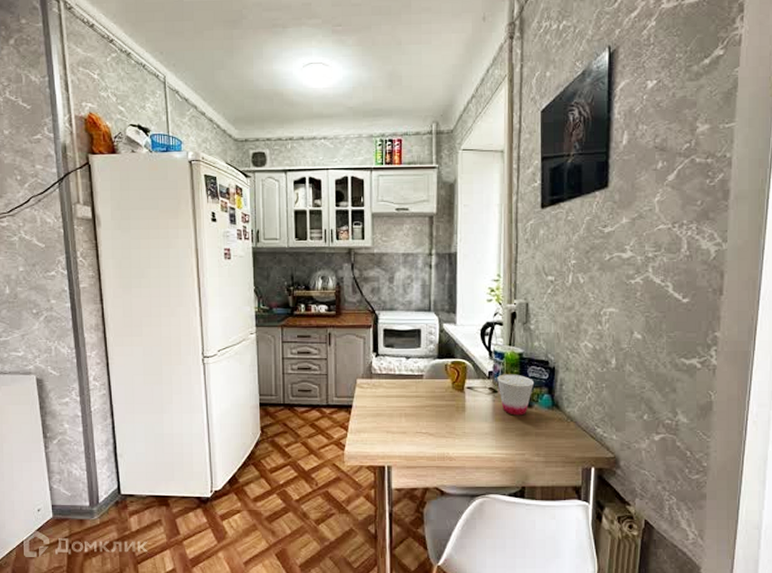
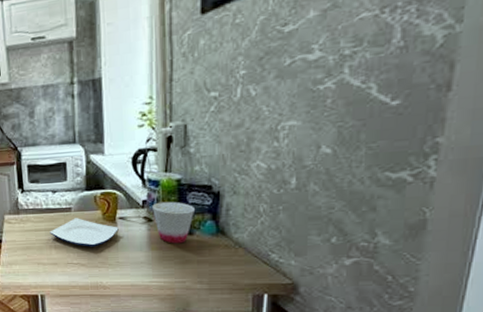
plate: none [401,385,466,416] -> present [50,218,119,247]

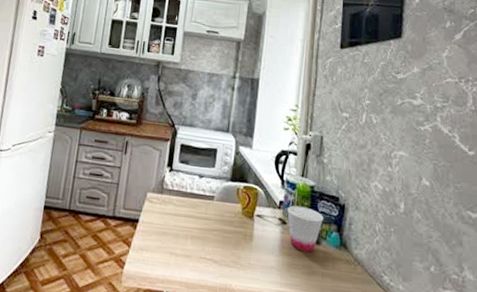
plate: present [50,218,119,247] -> none [189,208,255,243]

